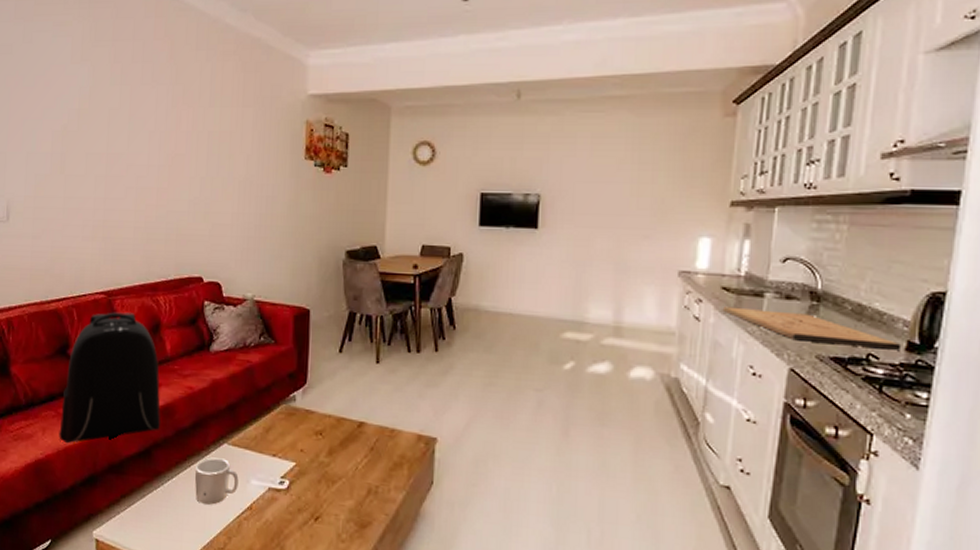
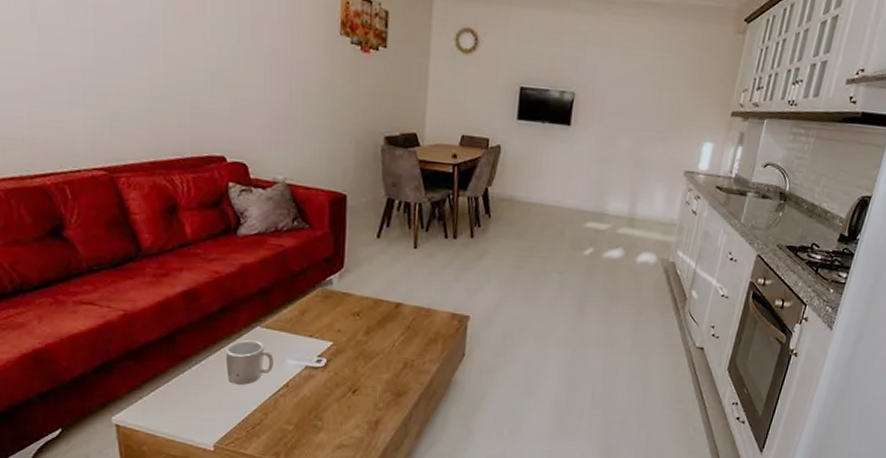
backpack: present [59,312,161,444] -> none [60,191,185,332]
cutting board: present [722,306,902,350] -> none [714,203,836,241]

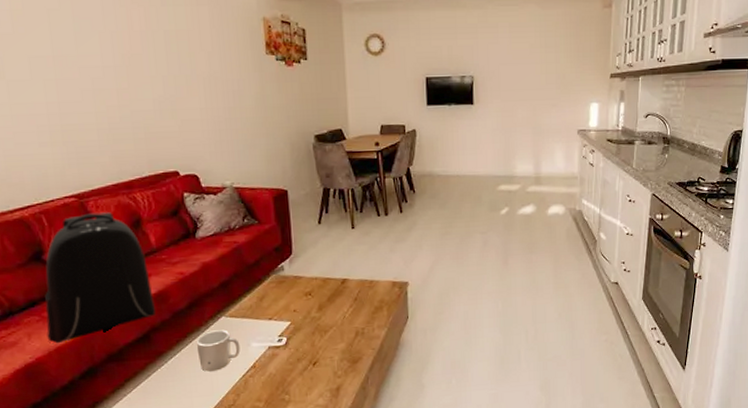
backpack: none [60,191,185,332] -> present [45,212,156,344]

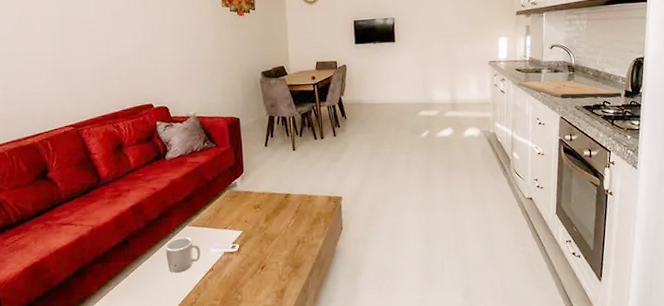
backpack: present [45,212,156,344] -> none [48,138,134,247]
cutting board: none [608,153,718,174] -> present [517,80,622,99]

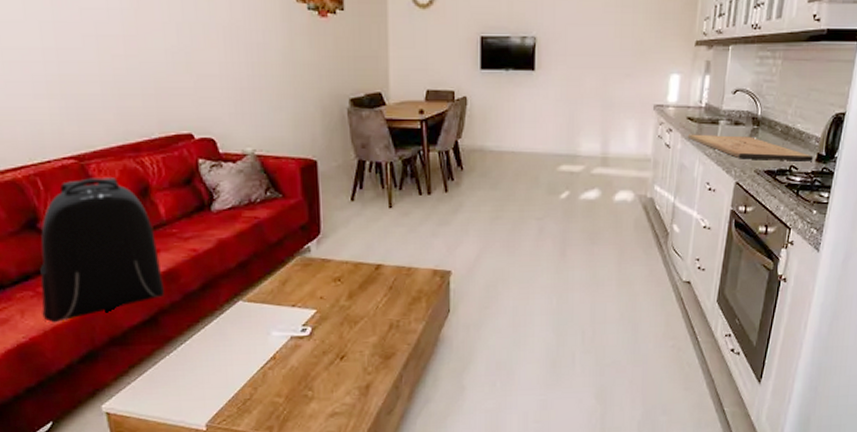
backpack: none [48,138,134,247] -> present [40,177,165,323]
mug: present [165,237,201,273] -> none [209,315,259,361]

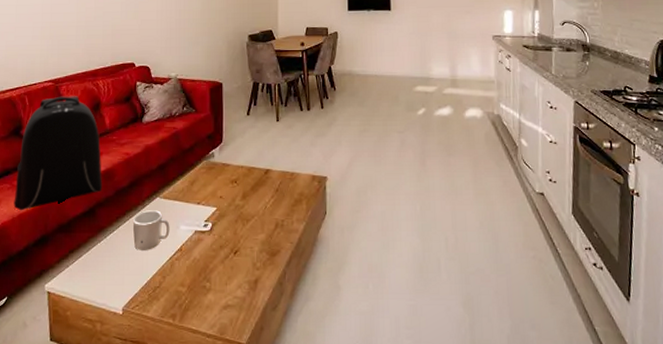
mug: none [209,315,259,361] -> present [132,210,170,250]
cutting board: present [687,134,814,161] -> none [525,59,646,83]

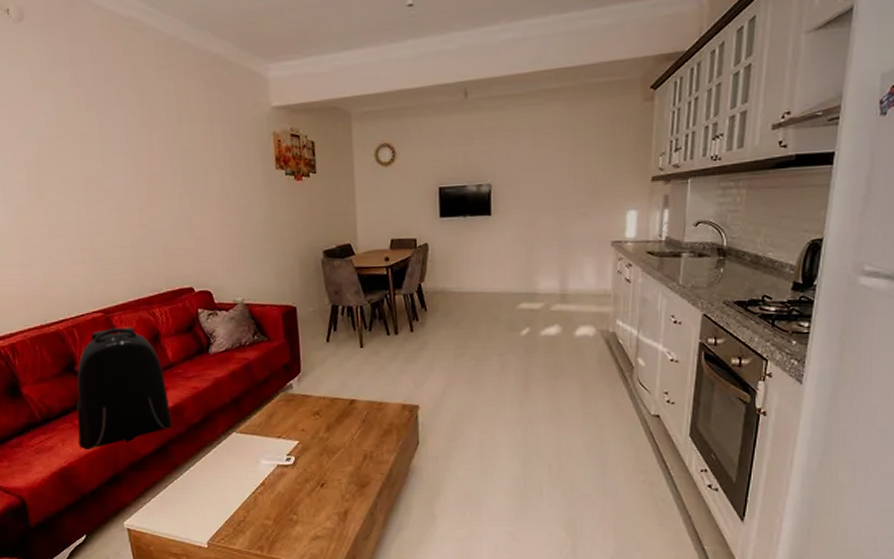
mug: present [132,210,170,250] -> none [209,445,250,486]

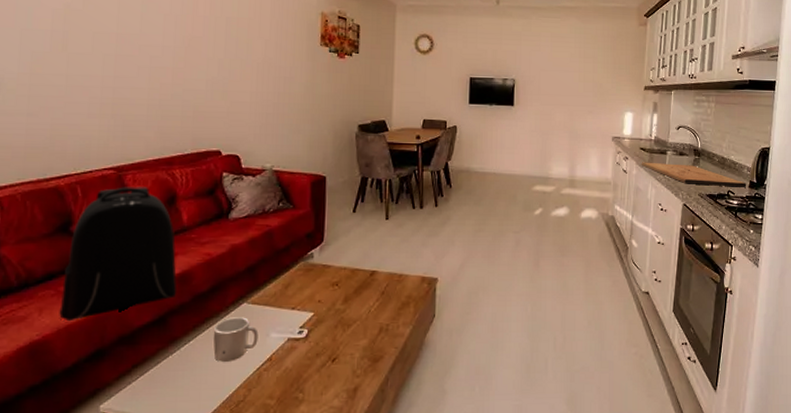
mug: none [209,445,250,486] -> present [213,317,259,362]
cutting board: none [648,267,789,291] -> present [641,162,747,187]

